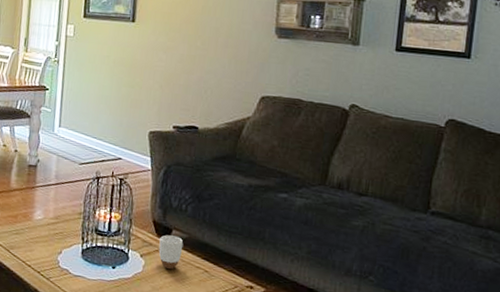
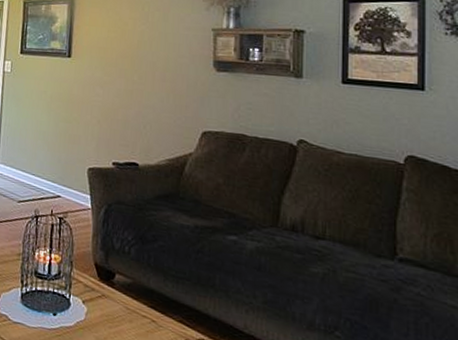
mug: present [158,235,184,270] -> none [101,279,128,319]

